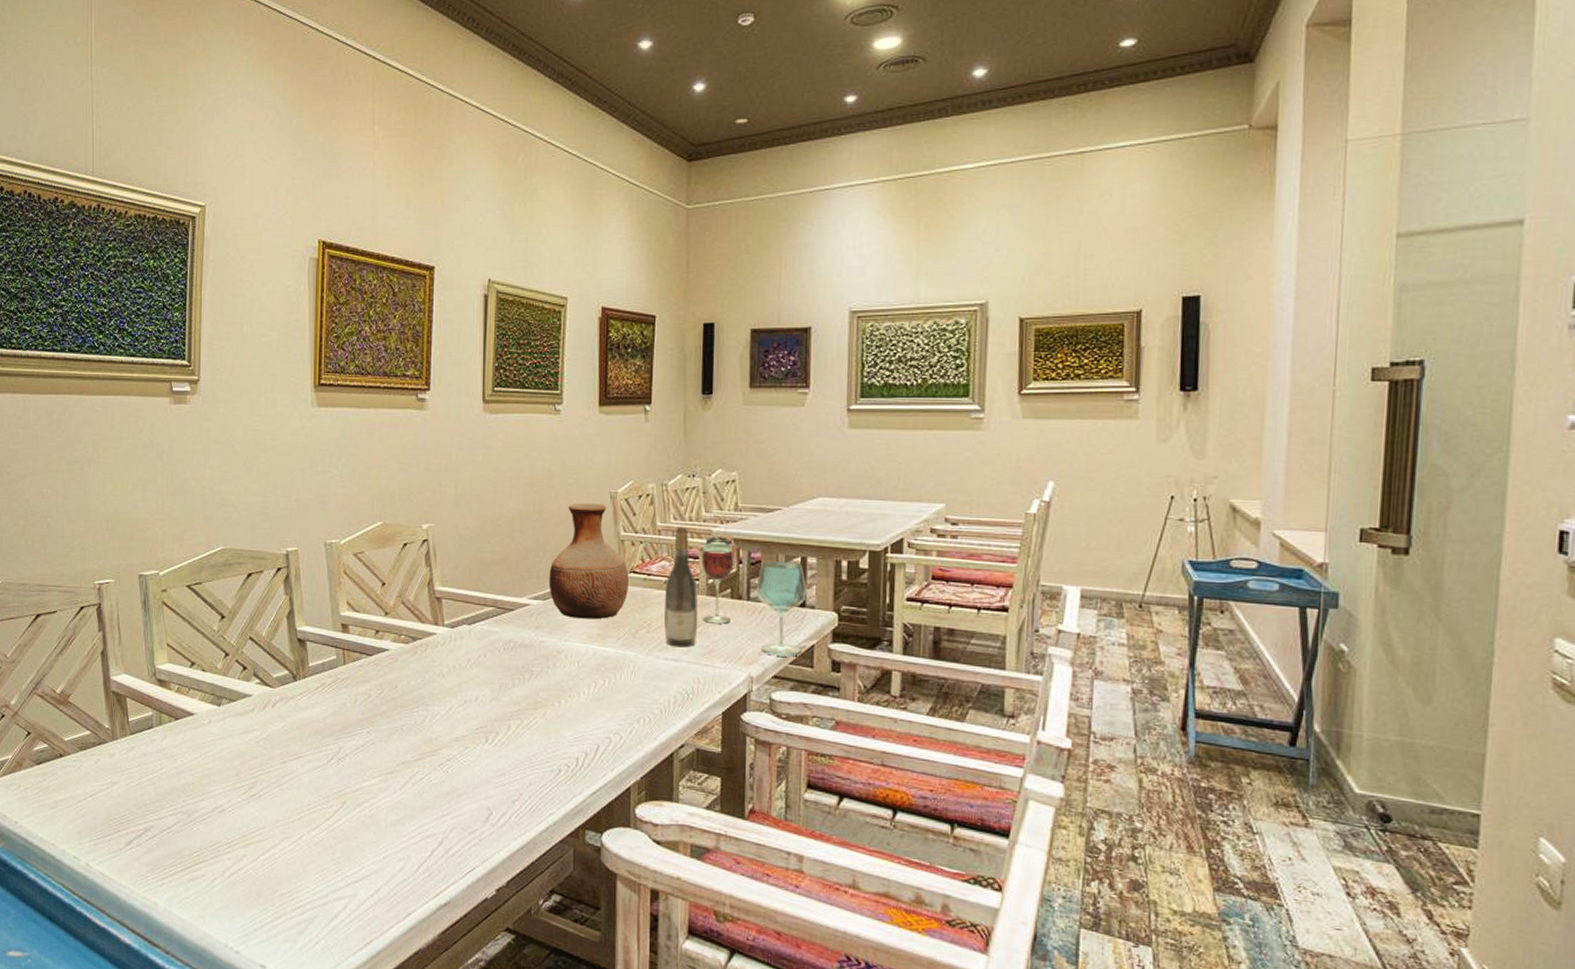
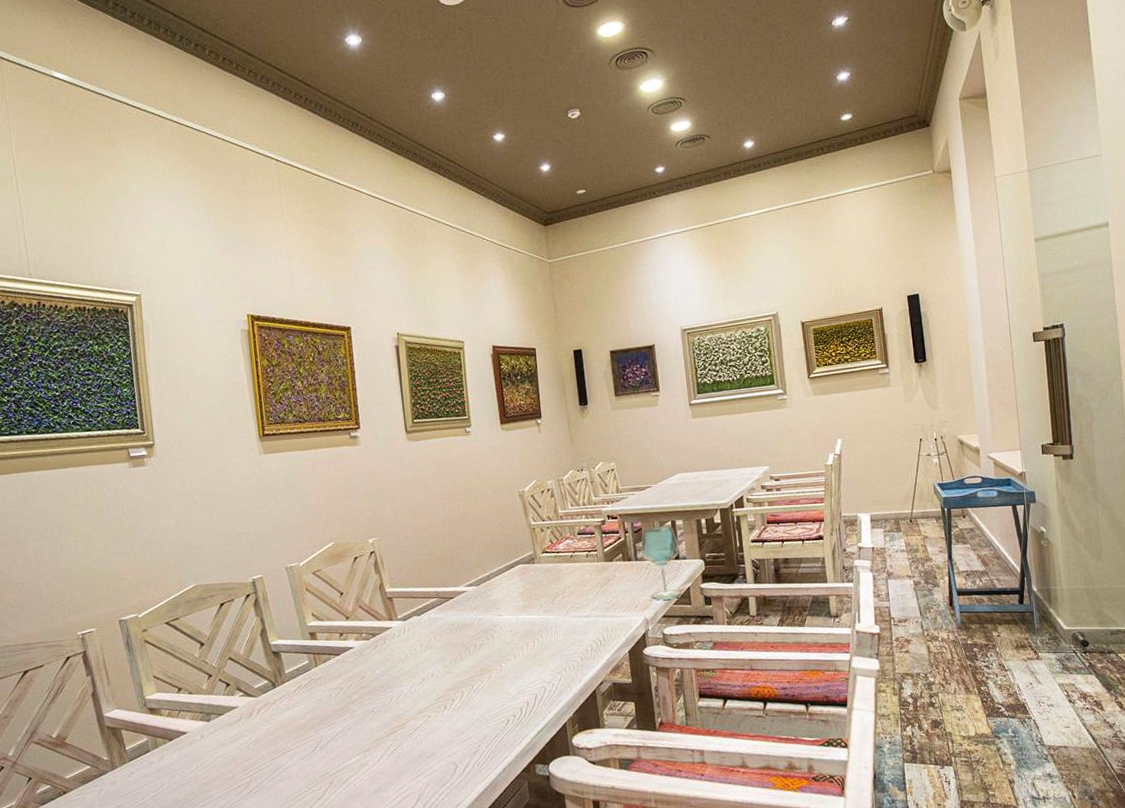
vase: present [549,503,629,620] -> none [478,501,544,597]
wine bottle: present [664,526,699,648] -> none [571,510,602,606]
wineglass: present [701,537,734,624] -> none [596,514,625,583]

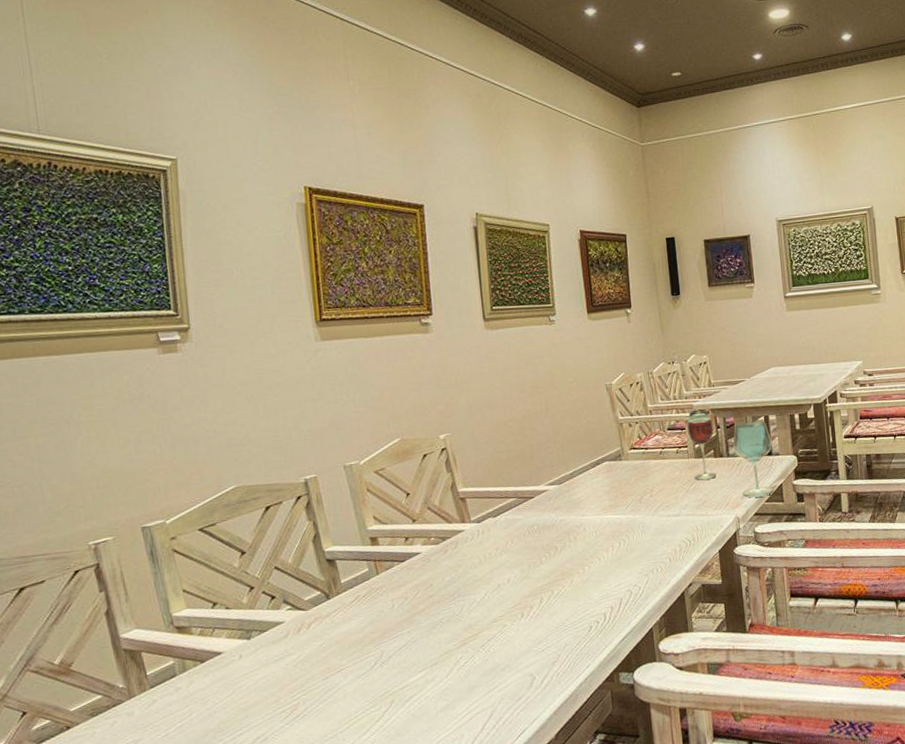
wineglass: none [596,514,625,583] -> present [687,409,716,481]

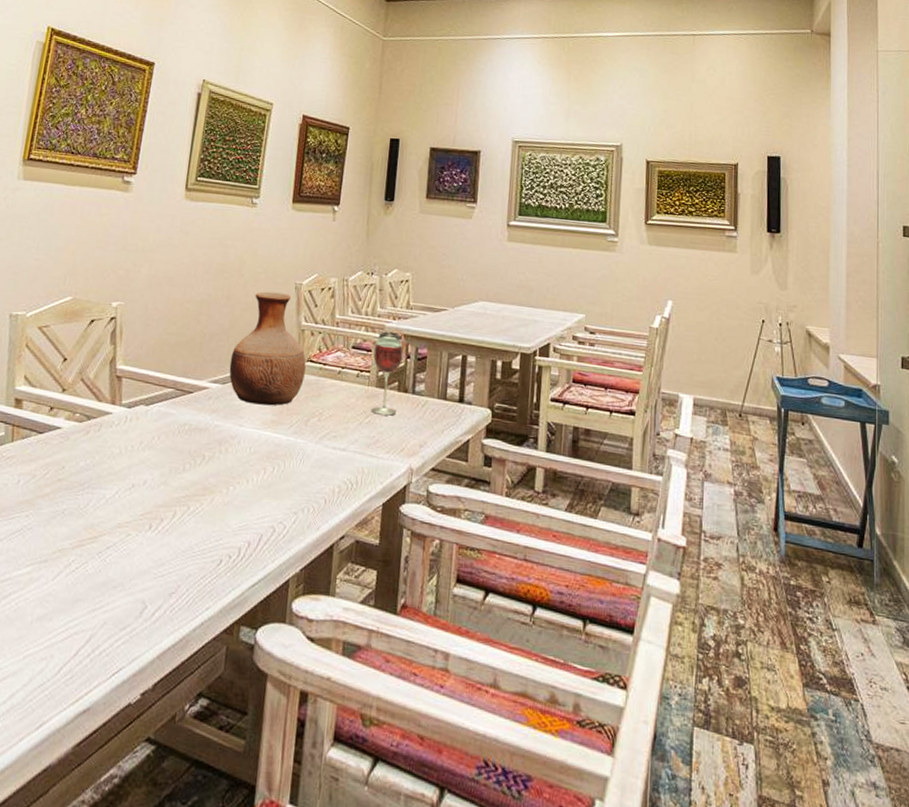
vase: none [561,395,631,496] -> present [229,291,306,406]
wine glass: present [733,421,774,498] -> none [420,357,467,450]

